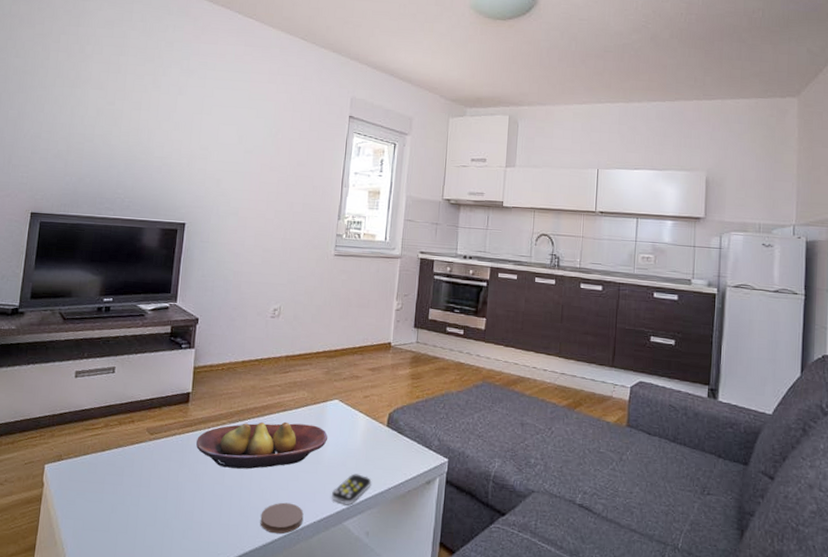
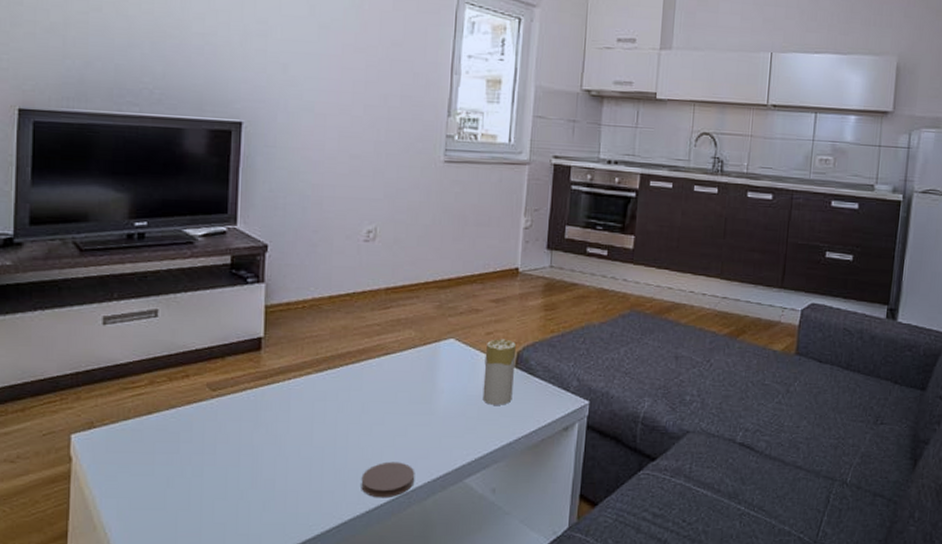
fruit bowl: present [196,421,328,469] -> none [274,367,442,426]
remote control: present [332,474,372,506] -> none [449,424,498,460]
candle: none [360,401,389,459] -> present [482,339,517,405]

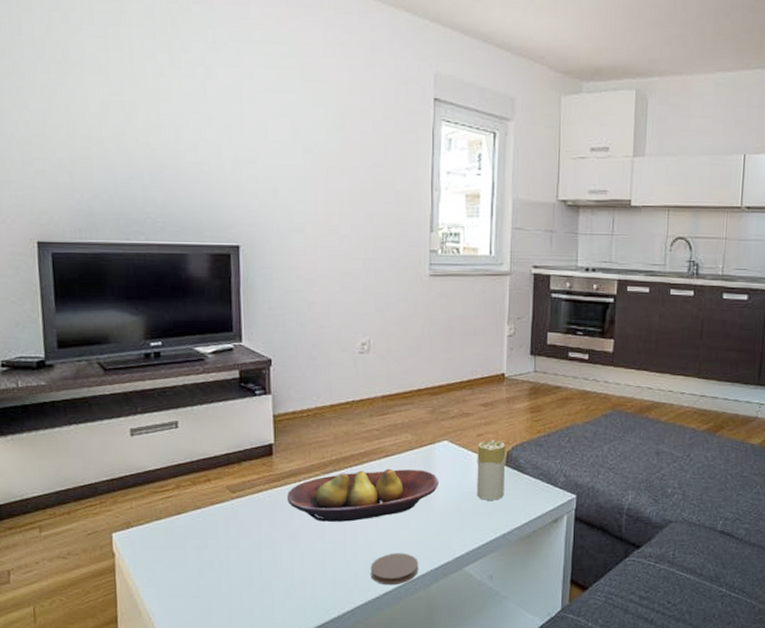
fruit bowl: none [274,367,442,426] -> present [287,468,438,522]

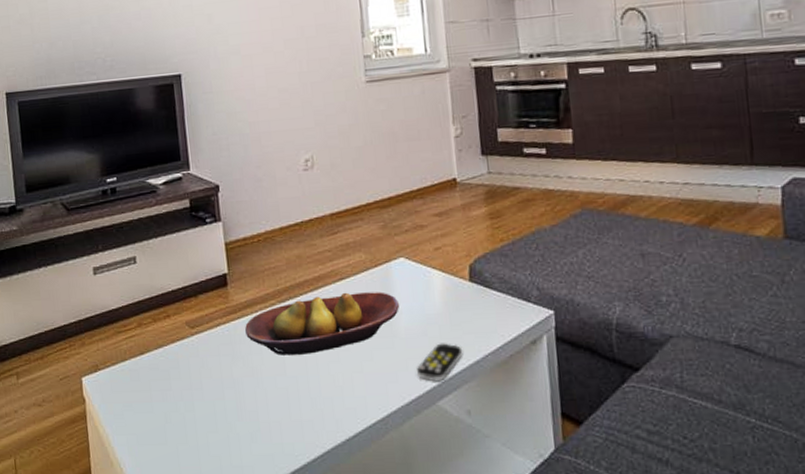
coaster: present [370,553,419,585] -> none [336,387,389,425]
remote control: none [449,518,492,551] -> present [417,343,463,382]
candle: present [477,440,506,500] -> none [437,253,472,323]

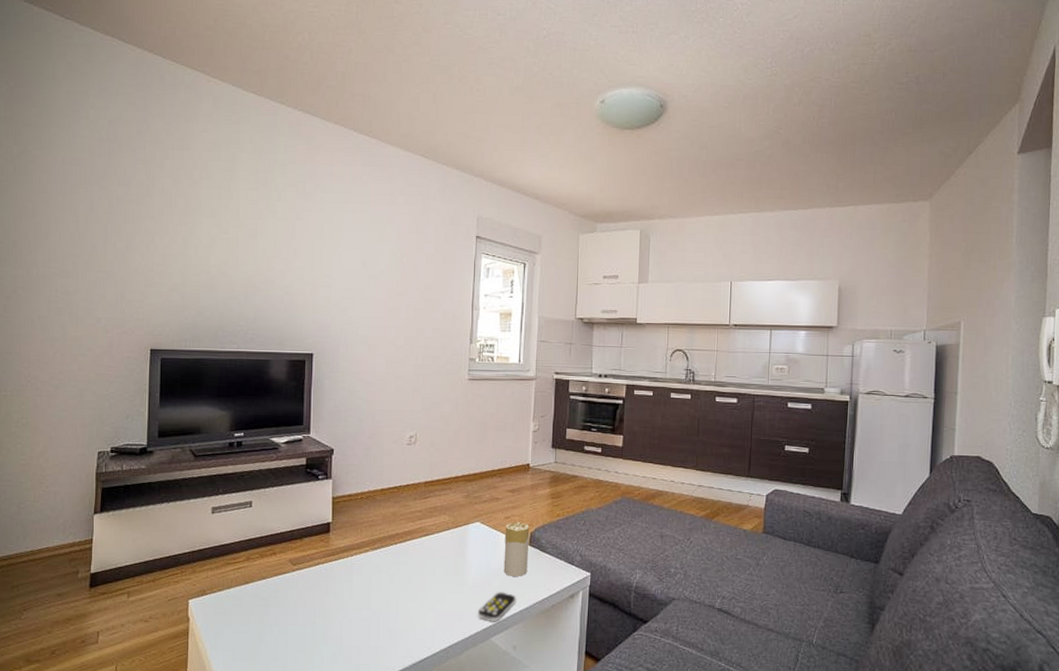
fruit bowl: present [245,292,399,355] -> none [340,546,471,593]
candle: none [437,253,472,323] -> present [503,522,530,577]

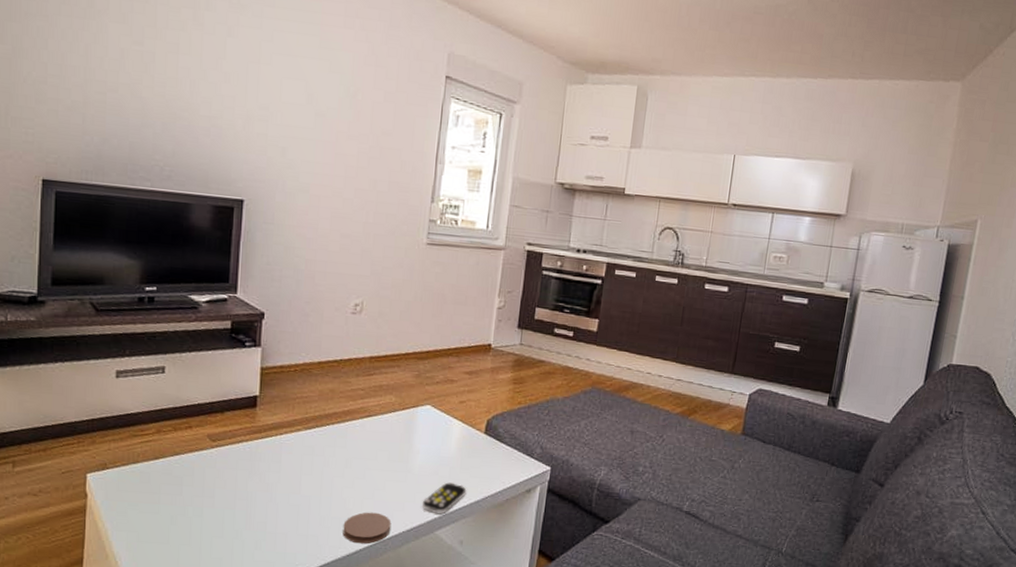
coaster: none [409,623,451,653] -> present [343,512,392,544]
candle: present [503,522,530,577] -> none [454,407,487,467]

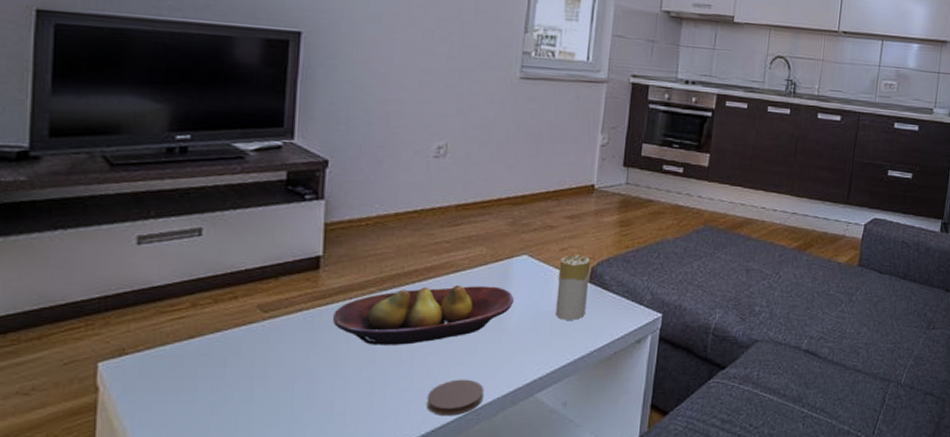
fruit bowl: none [267,428,418,478] -> present [333,284,514,345]
remote control: present [423,482,467,515] -> none [520,339,570,375]
candle: none [454,407,487,467] -> present [555,255,591,320]

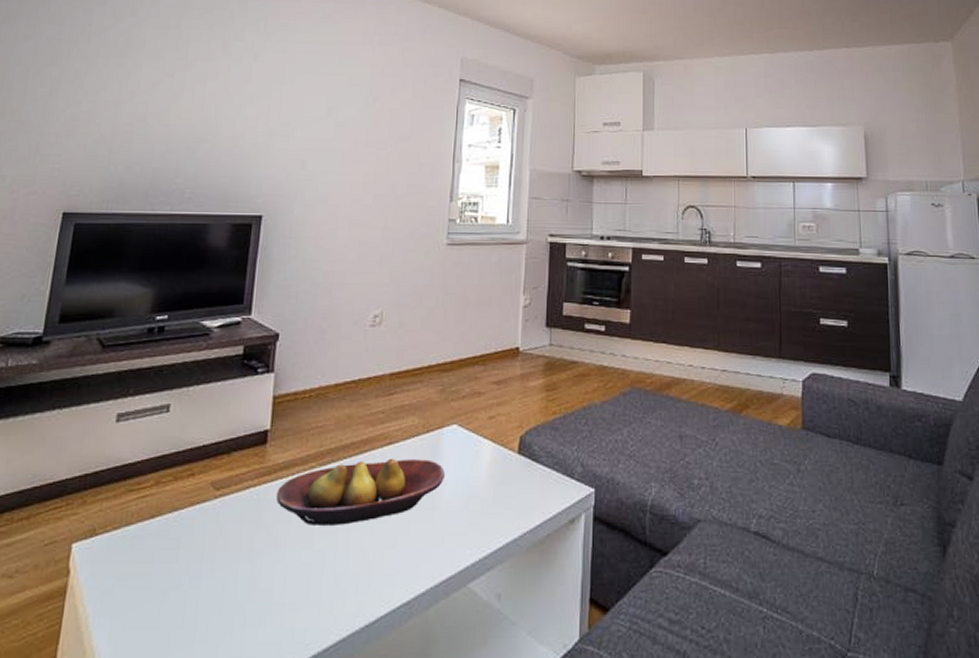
coaster: present [426,379,484,416] -> none [361,565,417,609]
candle: present [555,255,591,320] -> none [486,423,519,496]

